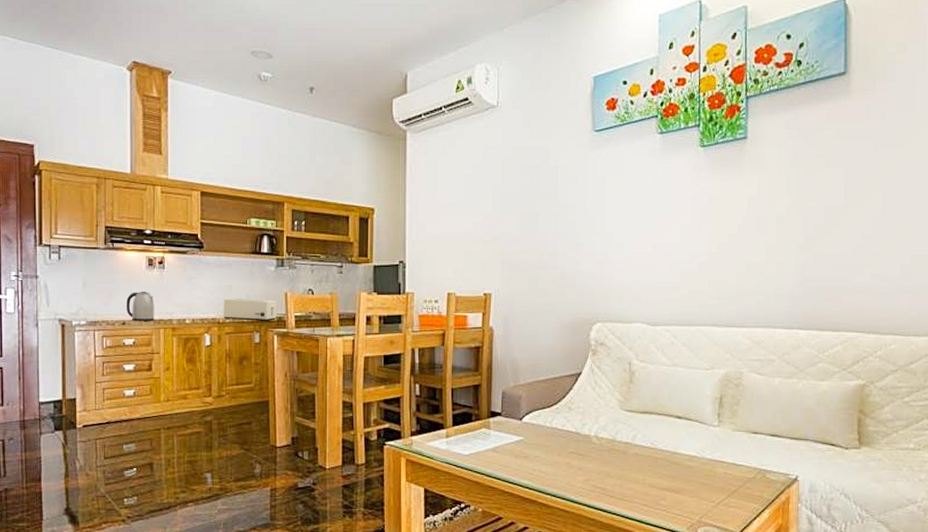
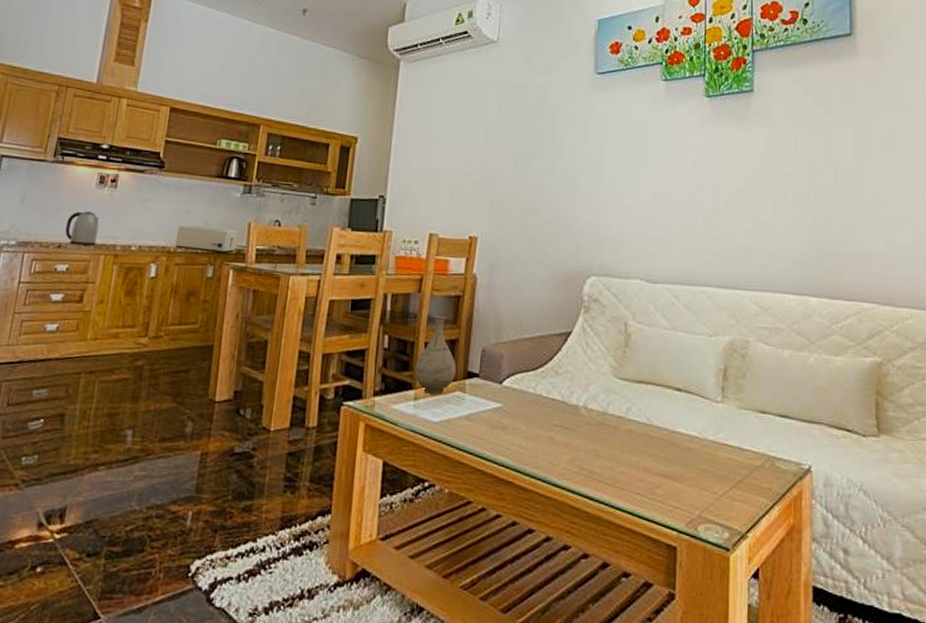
vase: none [444,364,480,432] -> present [414,315,456,394]

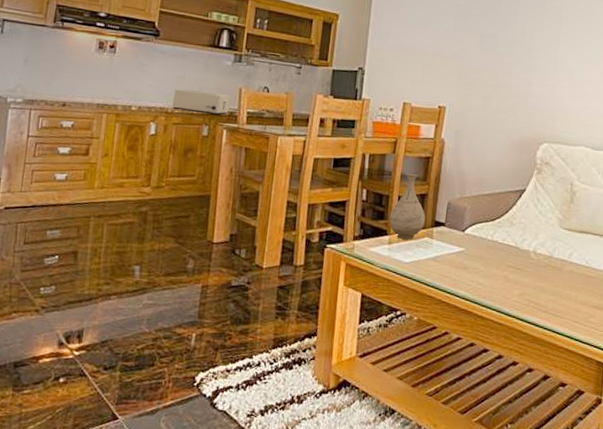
kettle: present [65,211,99,247] -> none [69,73,101,106]

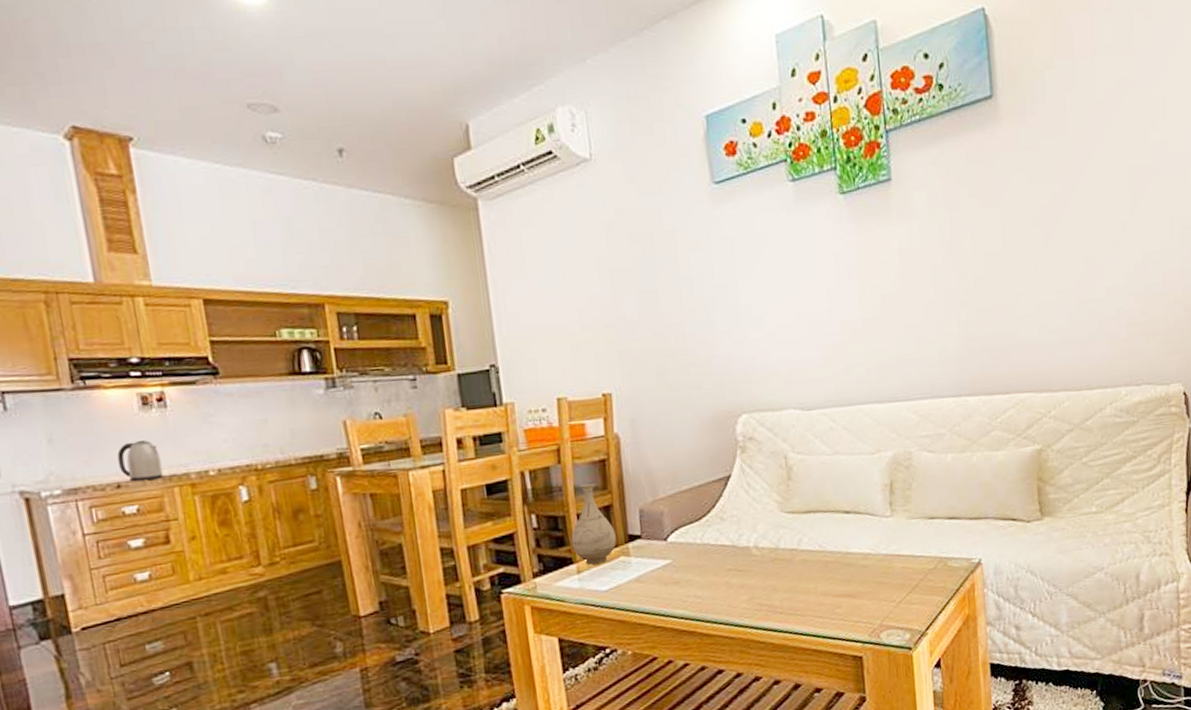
kettle: none [69,73,101,106] -> present [117,440,164,482]
toaster: present [172,88,230,116] -> none [258,432,336,464]

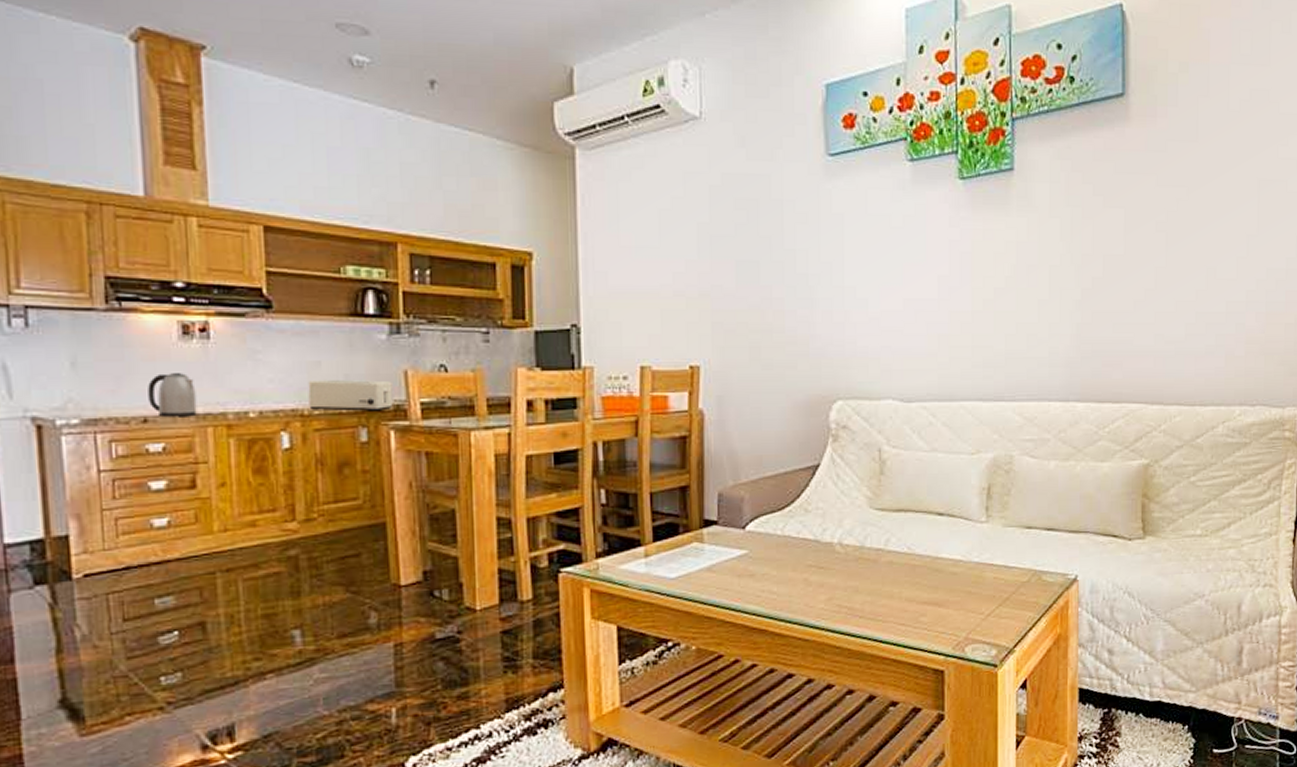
toaster: none [258,432,336,464] -> present [308,379,393,413]
vase: present [571,483,617,565] -> none [641,460,690,549]

